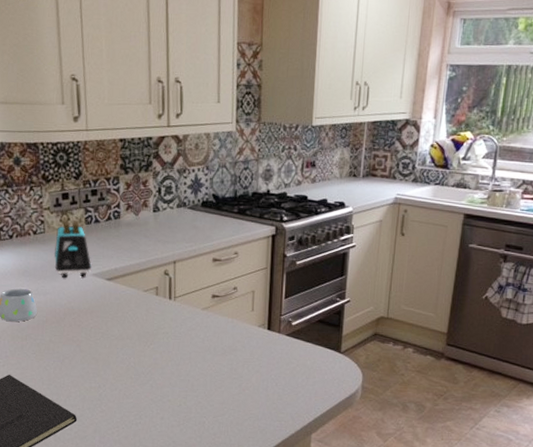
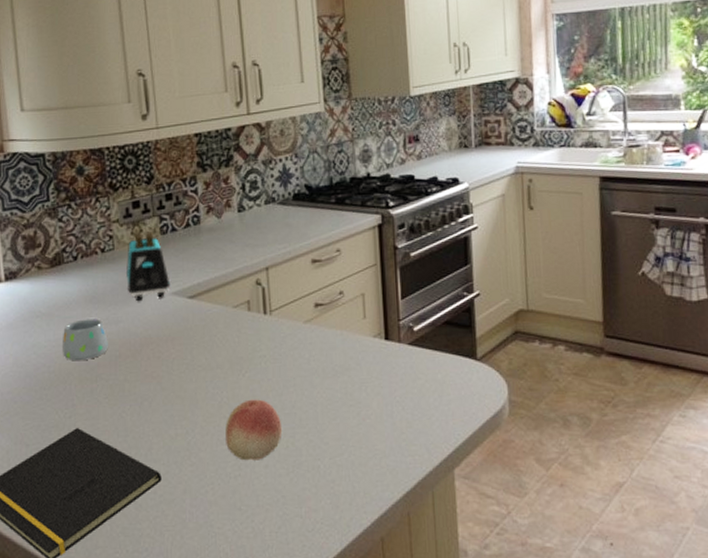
fruit: none [131,366,177,413] -> present [226,399,283,461]

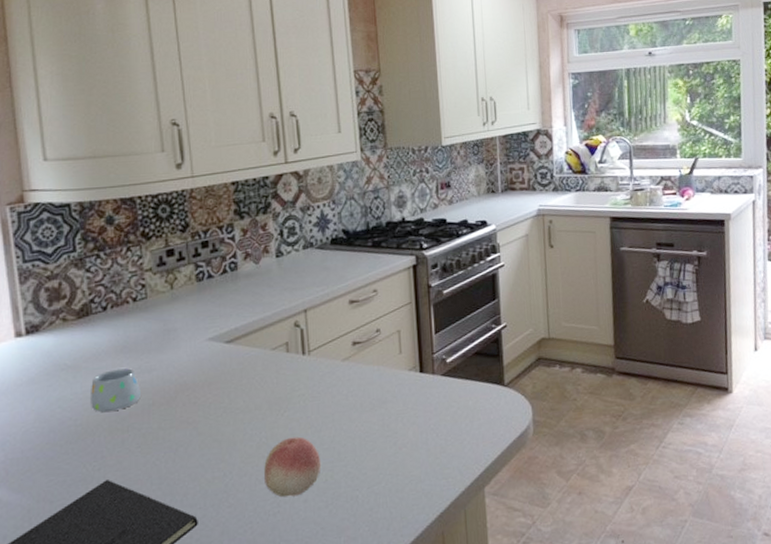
toaster: present [125,230,170,302] -> none [159,278,207,349]

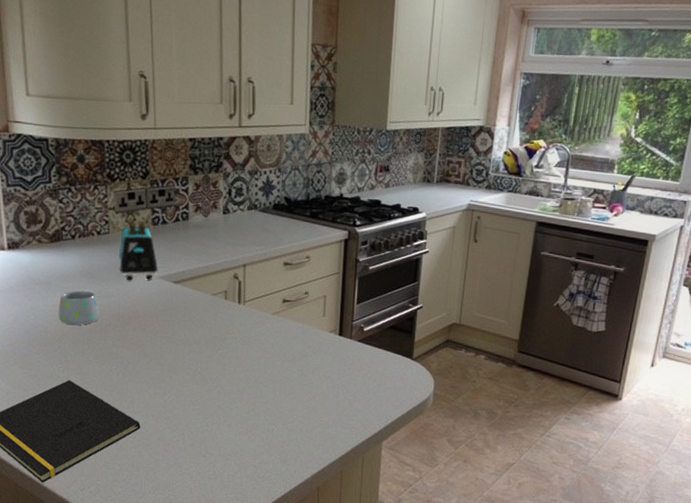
toaster: none [159,278,207,349] -> present [118,220,158,281]
fruit: present [264,436,321,498] -> none [197,371,246,420]

